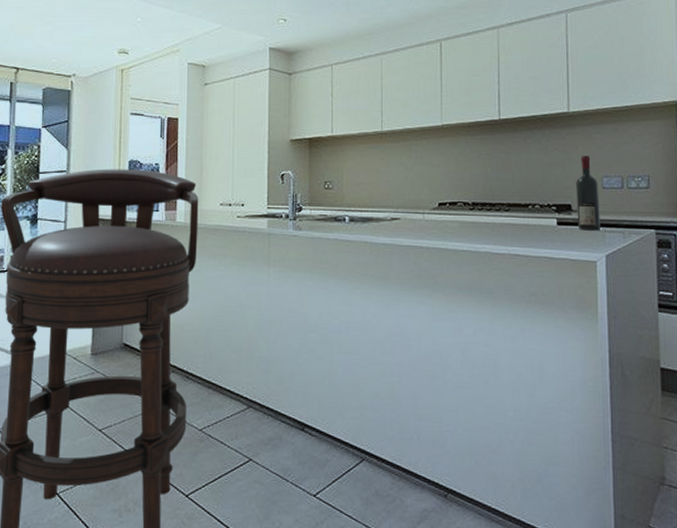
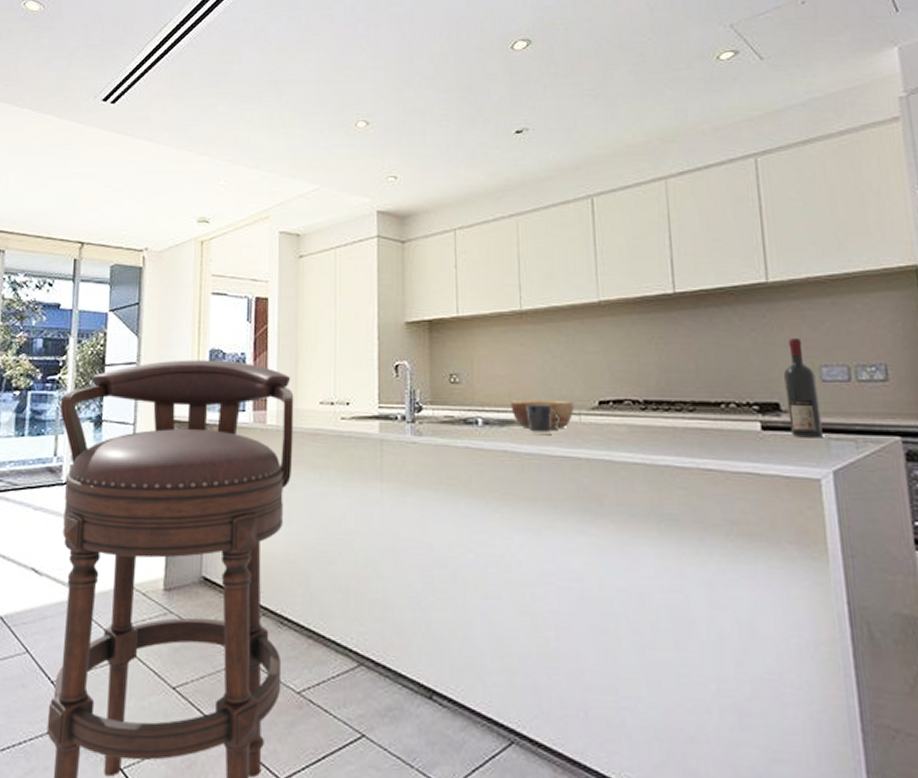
bowl: none [371,203,419,225] -> present [510,400,574,429]
mug: none [383,205,408,229] -> present [525,404,560,434]

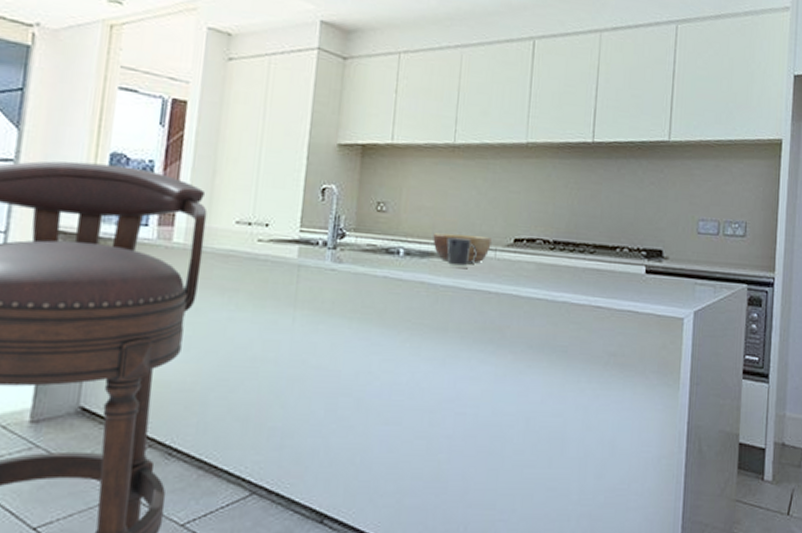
wine bottle: present [784,339,823,438] -> none [667,194,694,283]

